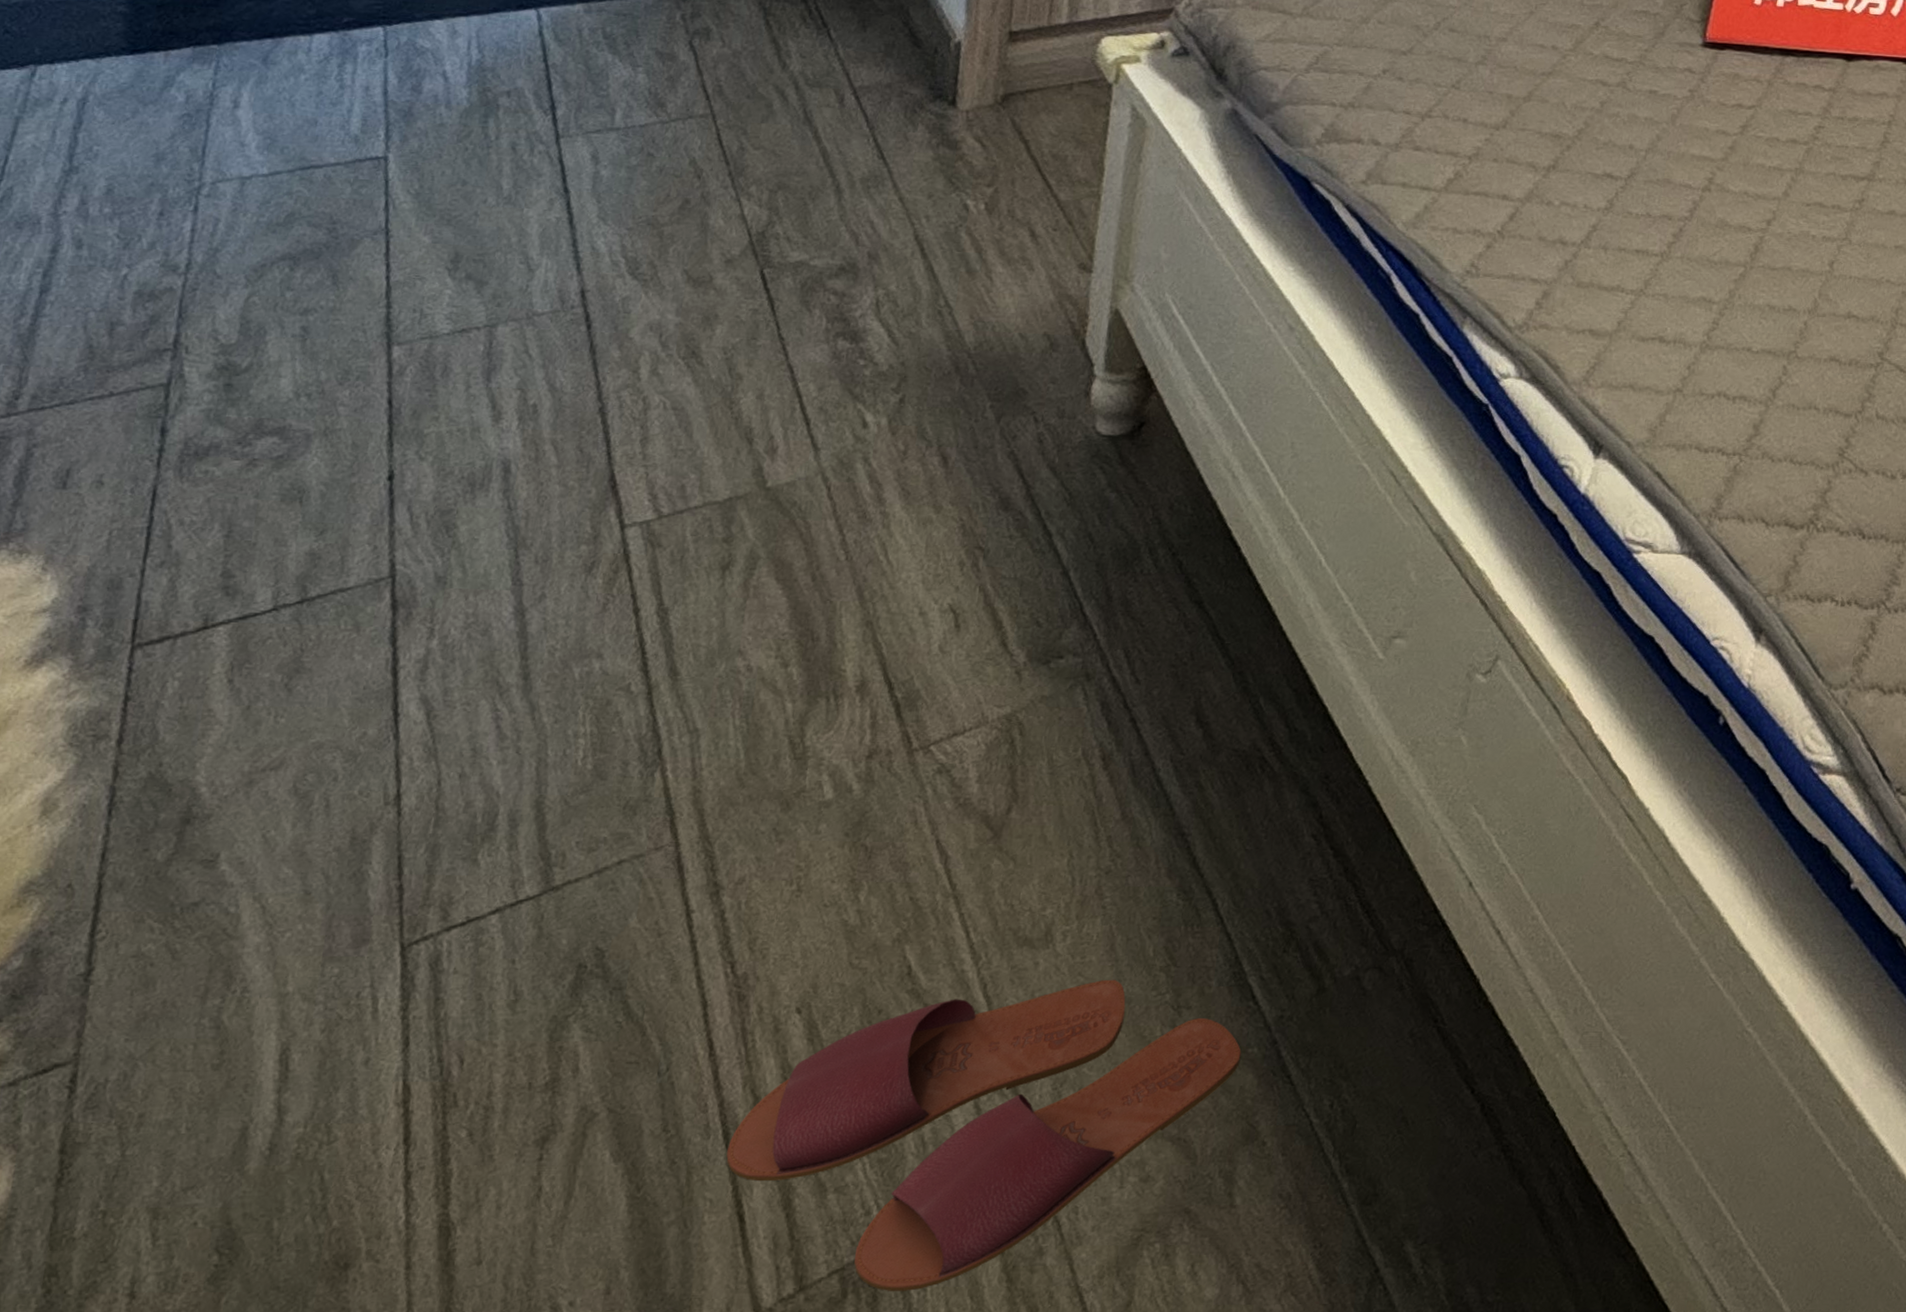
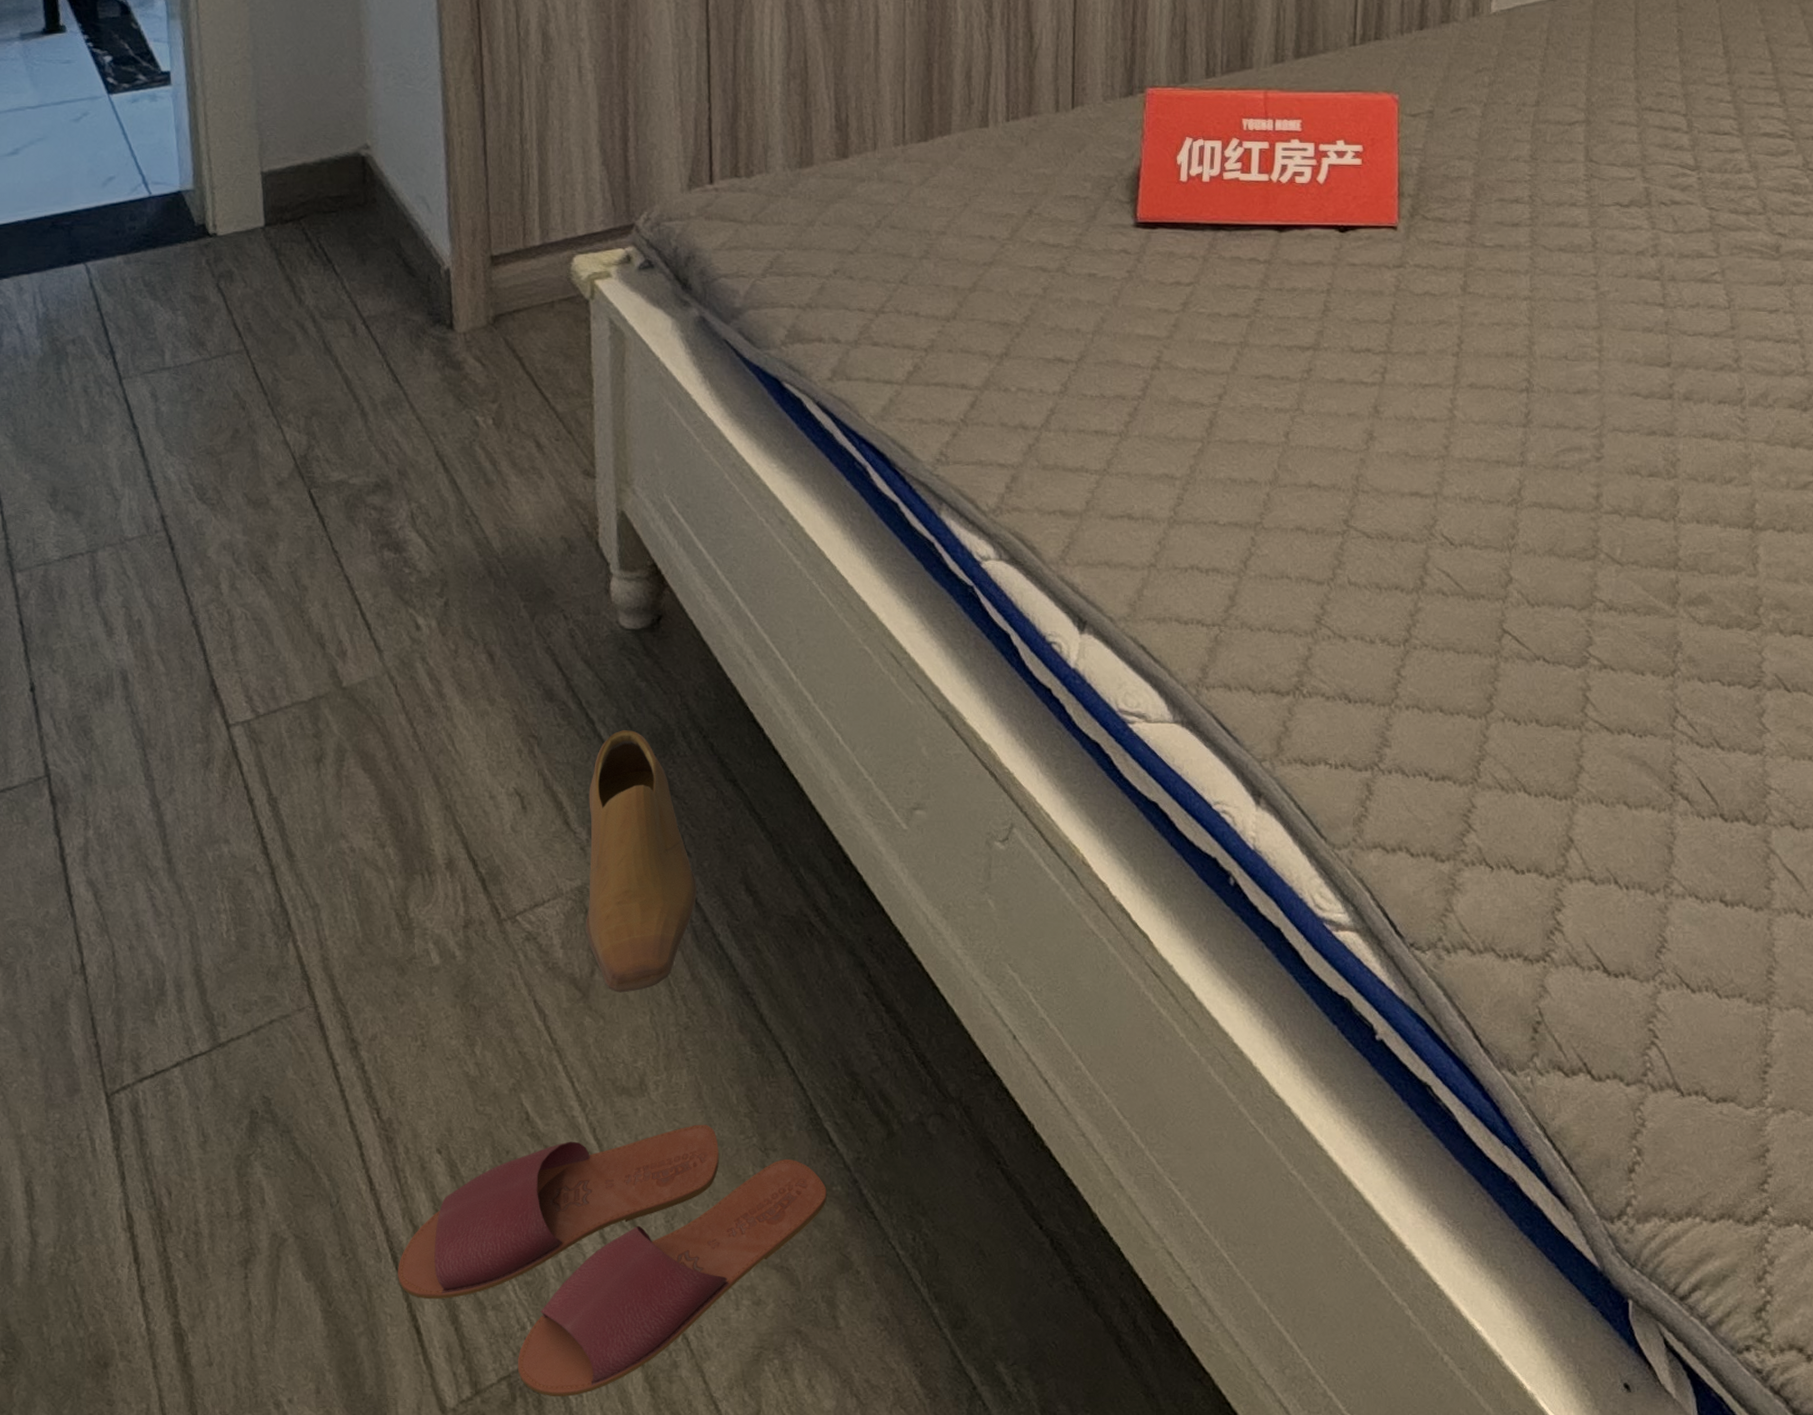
shoe: none [1007,544,1142,833] -> present [585,730,698,993]

